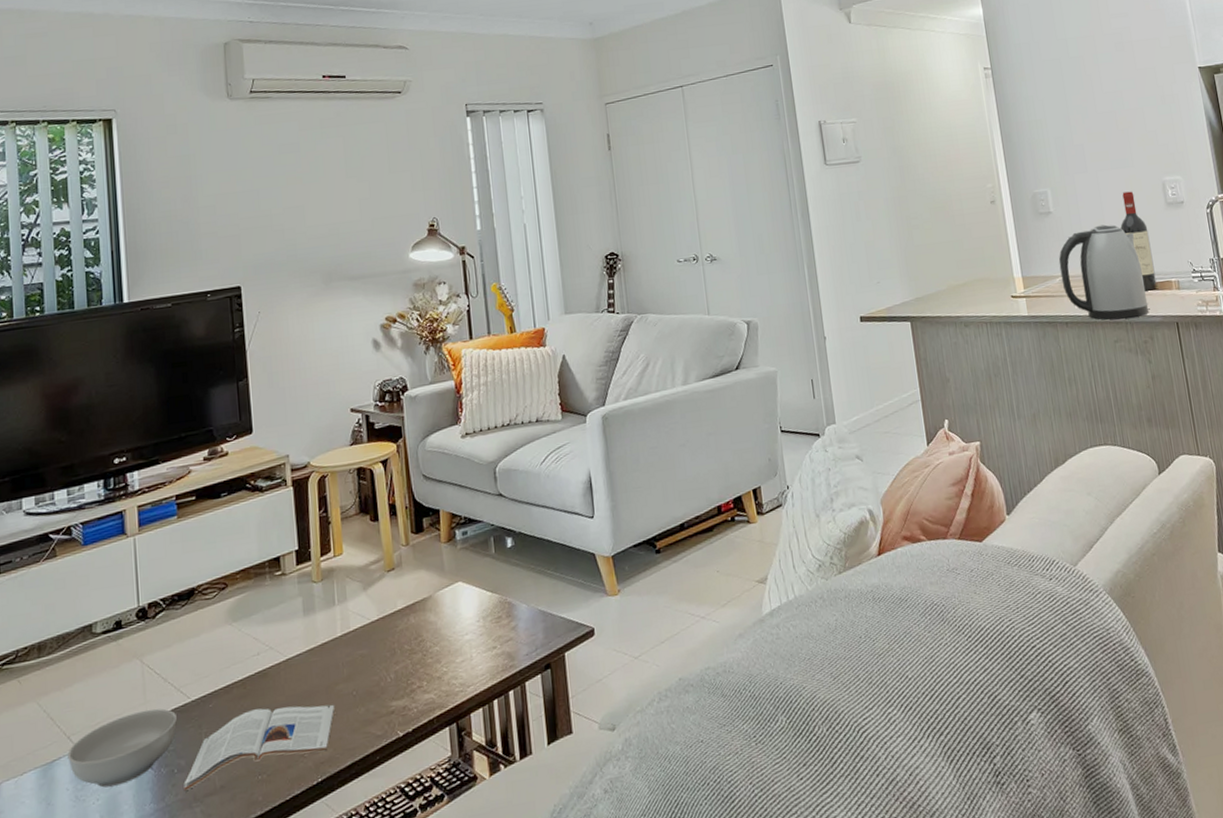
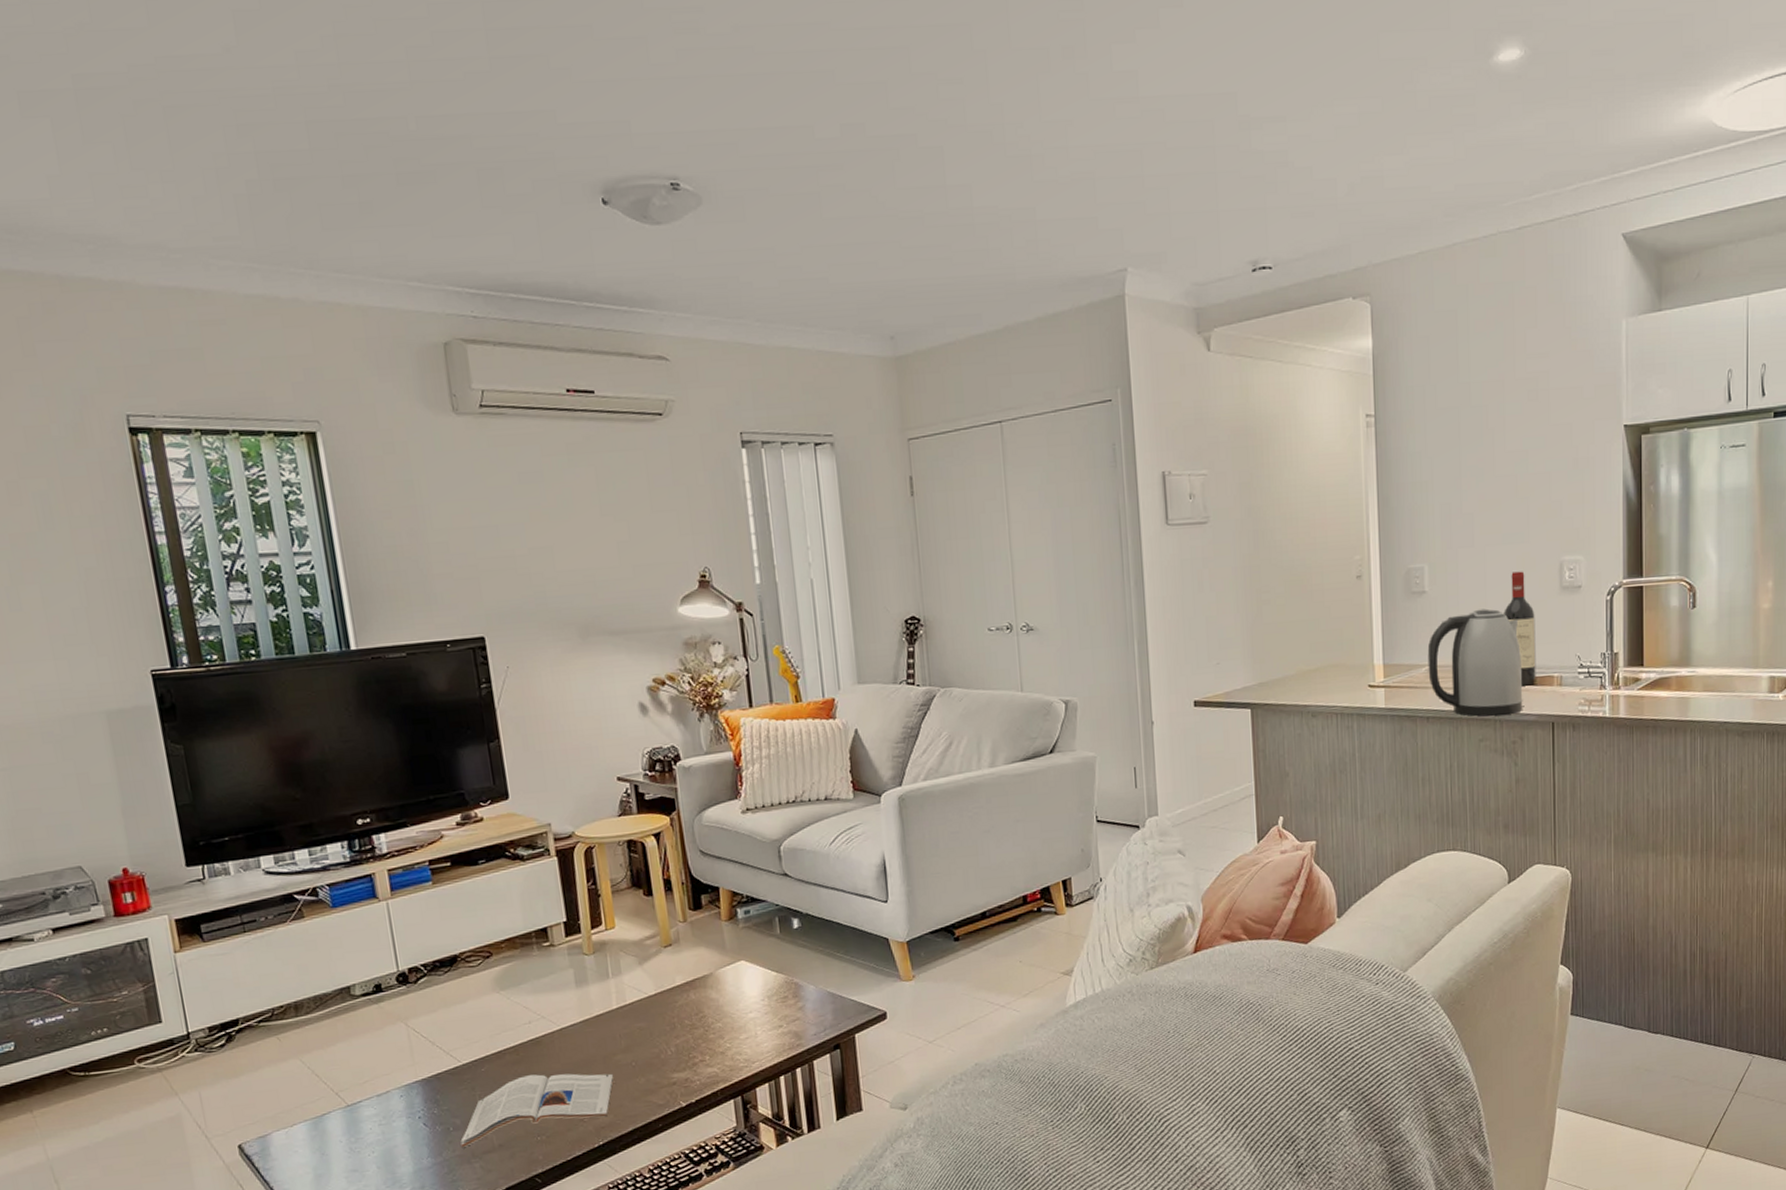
bowl: present [67,708,177,788] -> none [337,1070,449,1141]

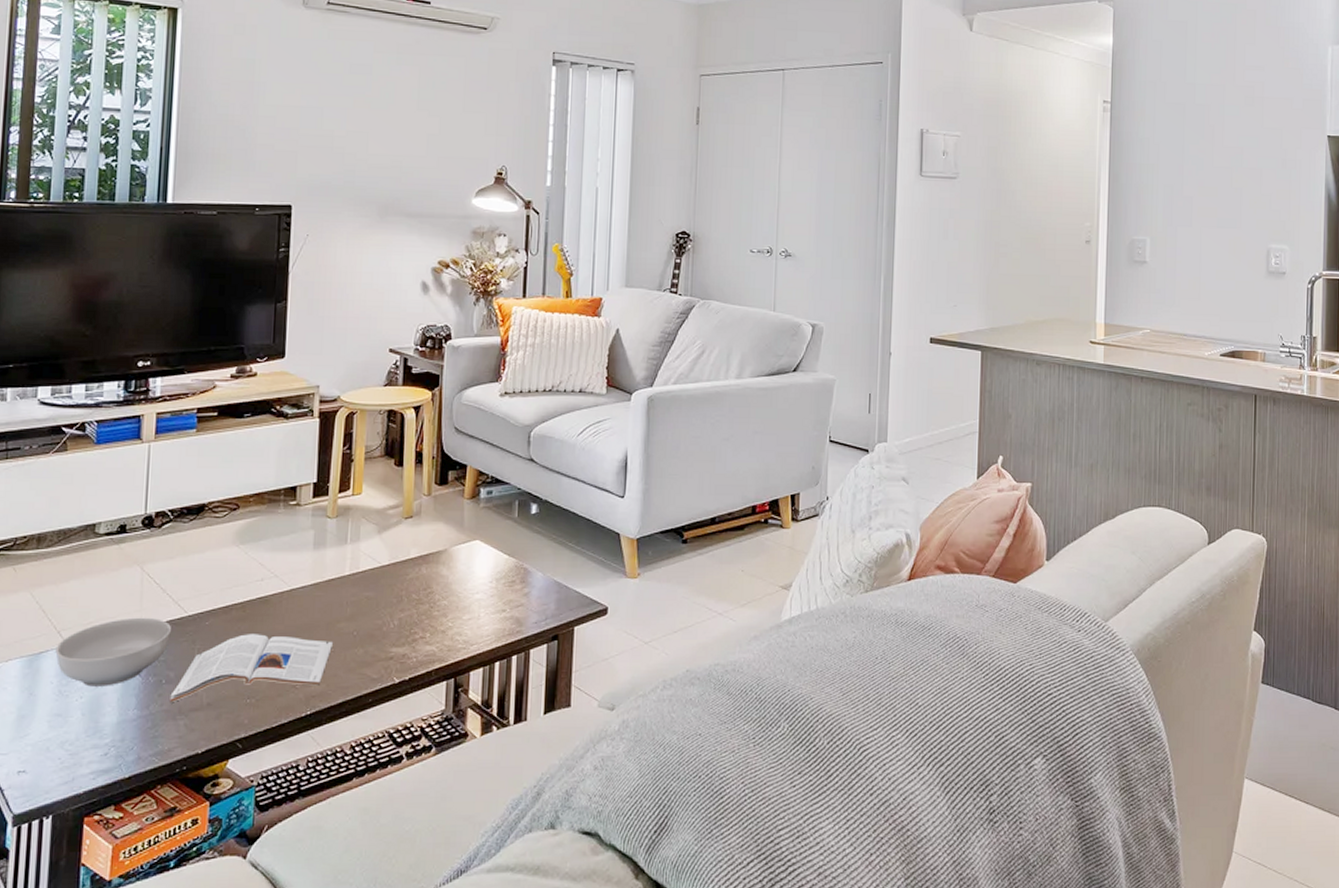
bowl: none [337,1070,449,1141] -> present [55,617,171,687]
kettle: present [1427,608,1523,716] -> none [1144,283,1230,383]
wine bottle: present [1504,571,1536,686] -> none [1215,253,1244,358]

